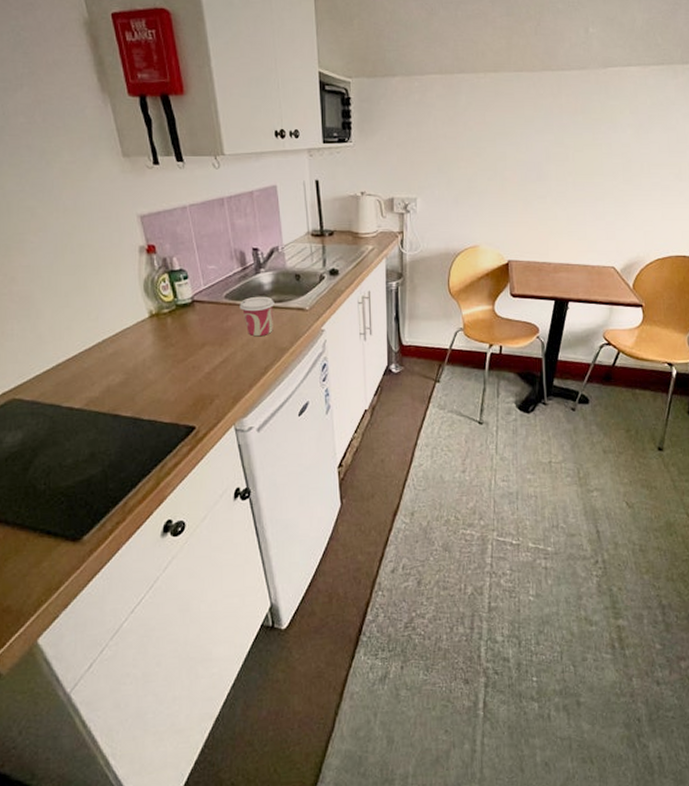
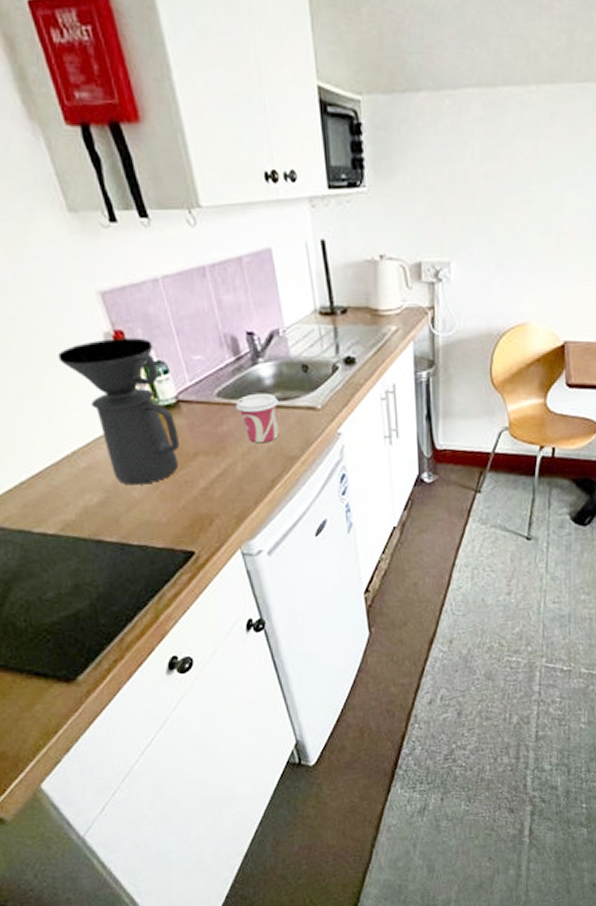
coffee maker: none [101,251,191,369] -> present [58,337,179,485]

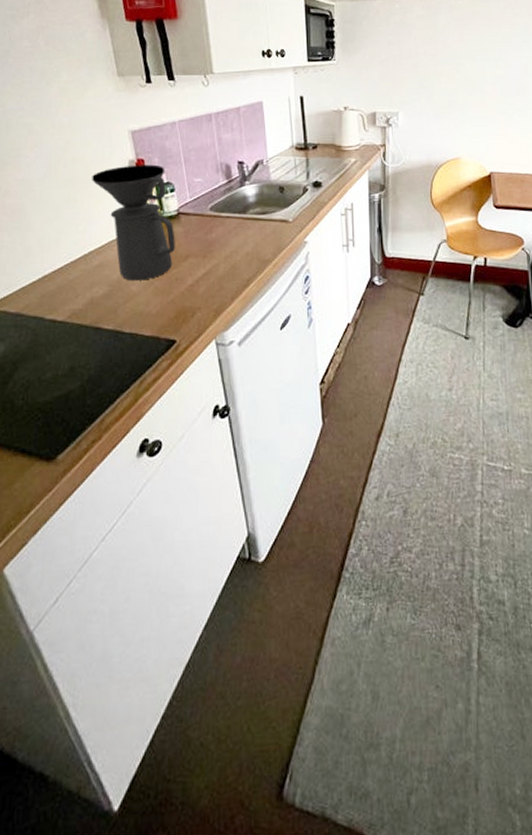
cup: present [235,393,279,444] -> none [224,208,258,249]

